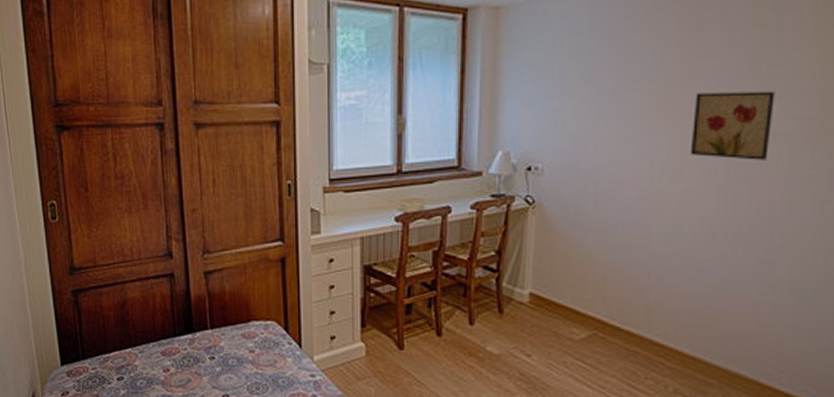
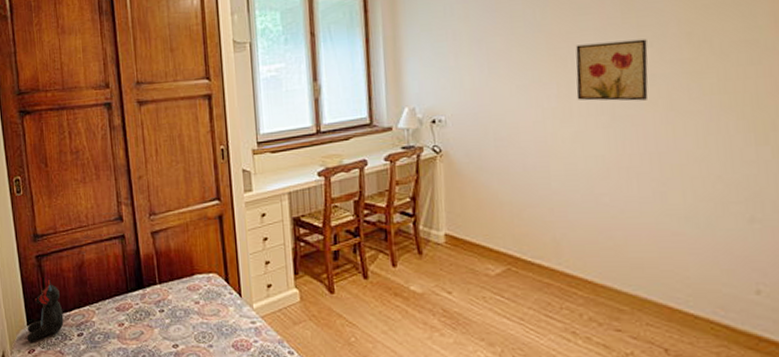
teddy bear: none [60,318,102,384] -> present [26,280,64,342]

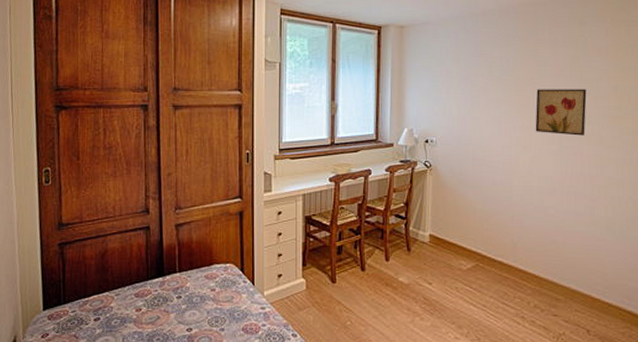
teddy bear: present [26,280,64,342] -> none [41,267,82,327]

